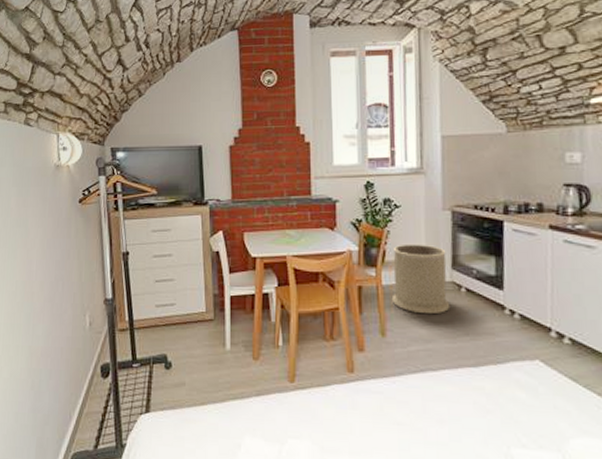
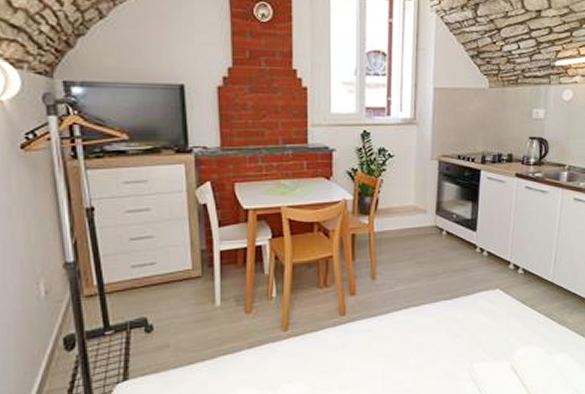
trash can: present [391,244,450,315] -> none [382,192,433,257]

